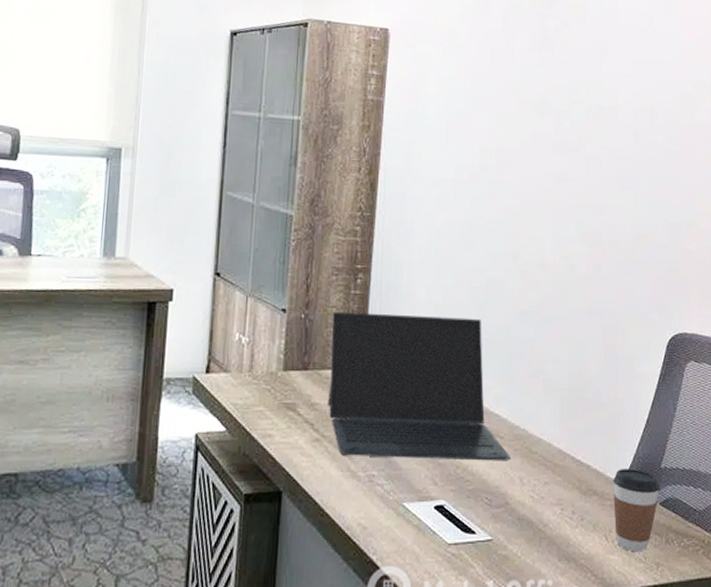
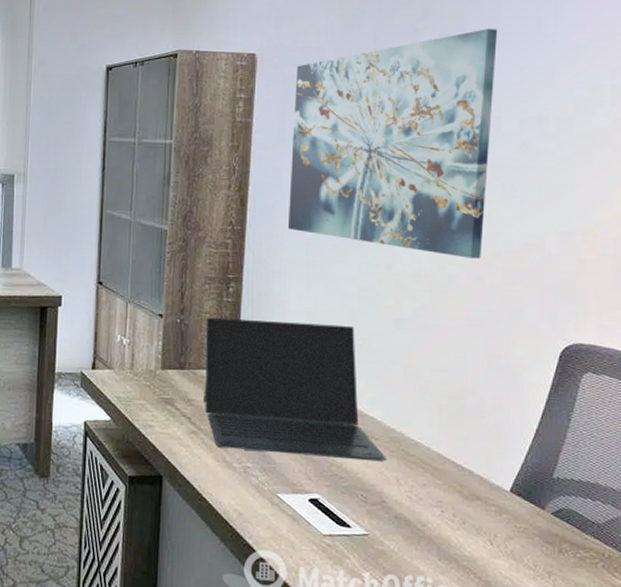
wall art: none [417,20,615,249] -> present [287,29,498,259]
coffee cup: present [613,469,661,552] -> none [498,476,553,560]

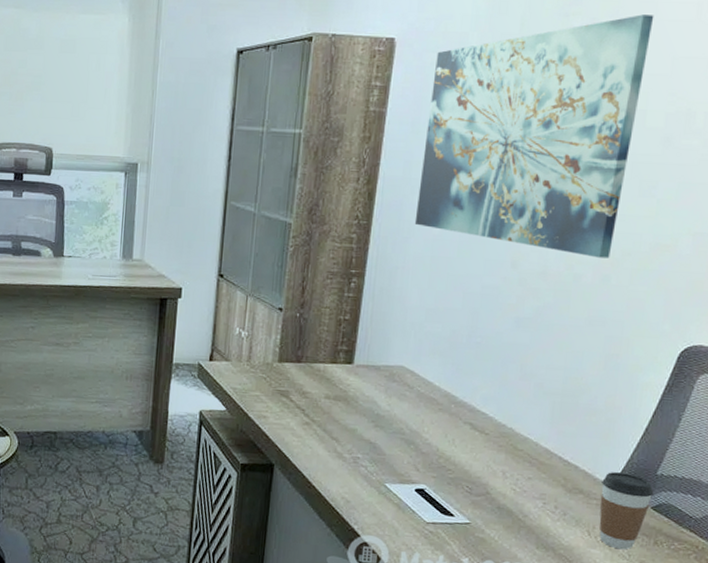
laptop computer: present [204,317,387,462] -> none [318,311,495,456]
coffee cup: none [498,476,553,560] -> present [599,472,654,550]

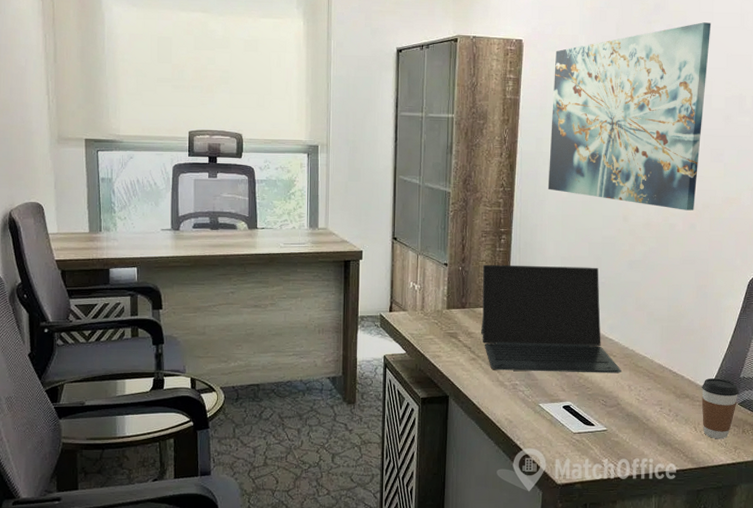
laptop computer: none [318,311,495,456] -> present [481,264,621,374]

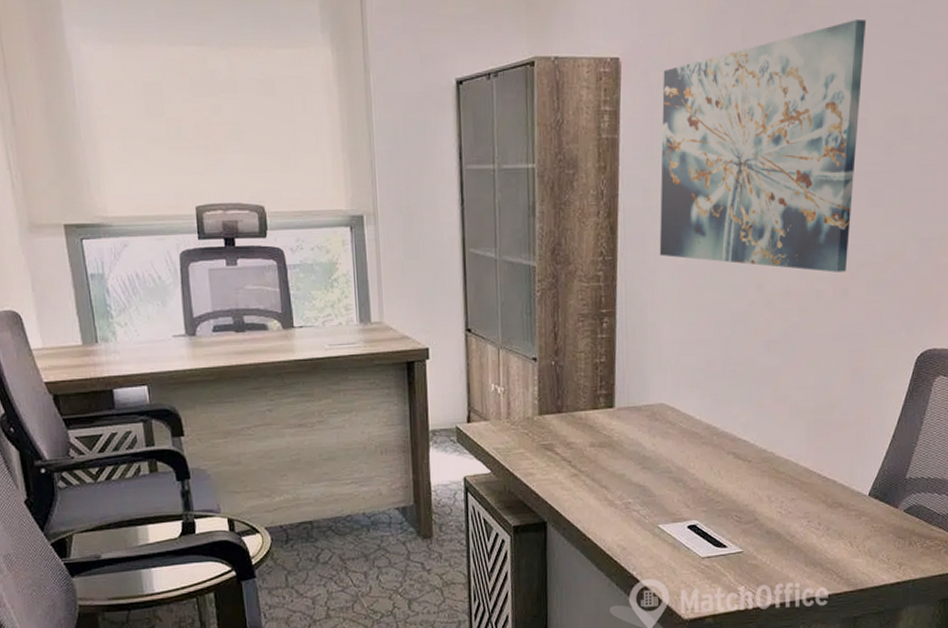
laptop computer: present [481,264,621,374] -> none [581,351,759,487]
coffee cup: present [701,378,740,439] -> none [858,481,905,555]

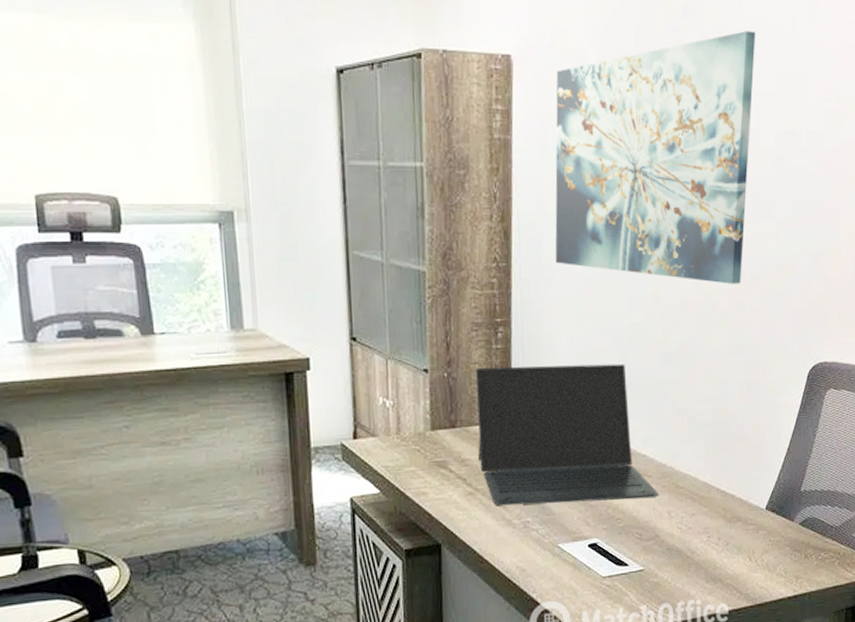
laptop computer: none [581,351,759,487] -> present [475,363,659,506]

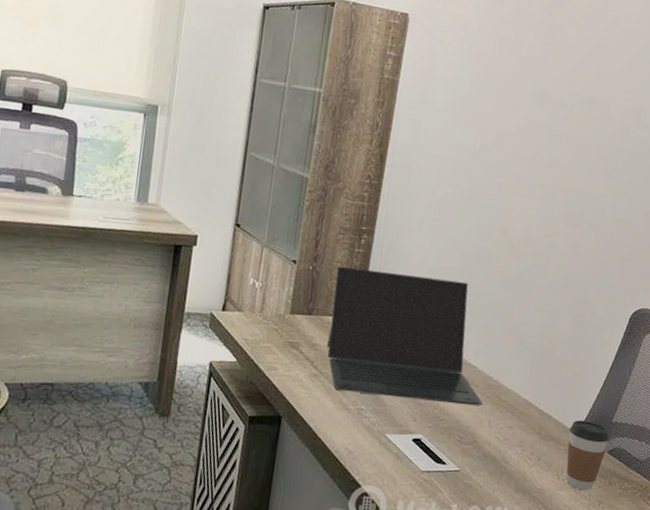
wall art: present [555,31,756,284] -> none [420,21,617,229]
coffee cup: none [756,494,800,569] -> present [566,420,610,491]

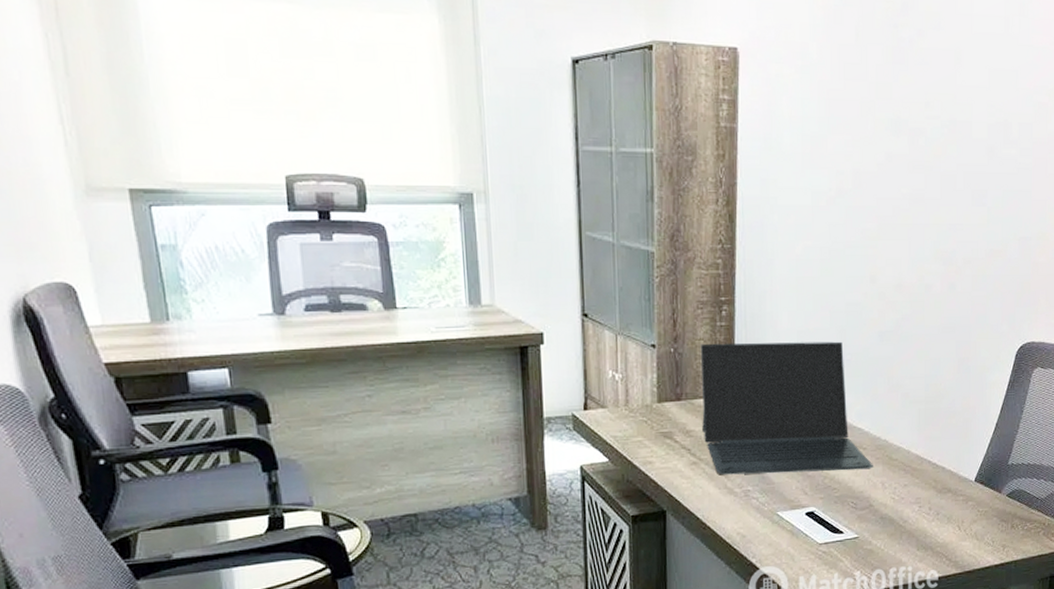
coffee cup: present [566,420,610,491] -> none [965,467,1008,538]

